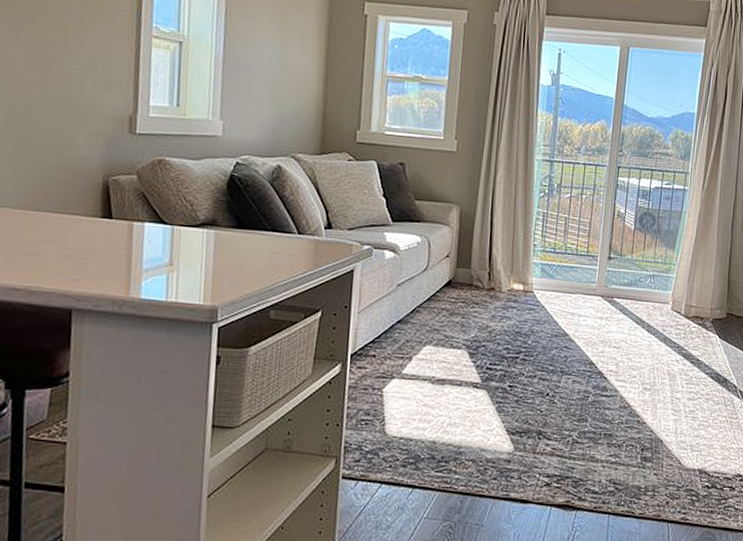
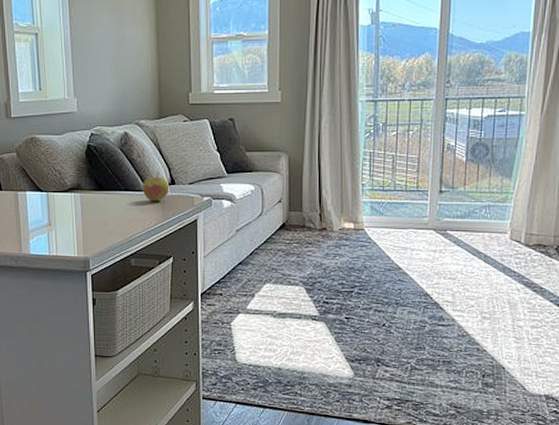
apple: none [292,212,325,247] -> present [142,171,170,202]

